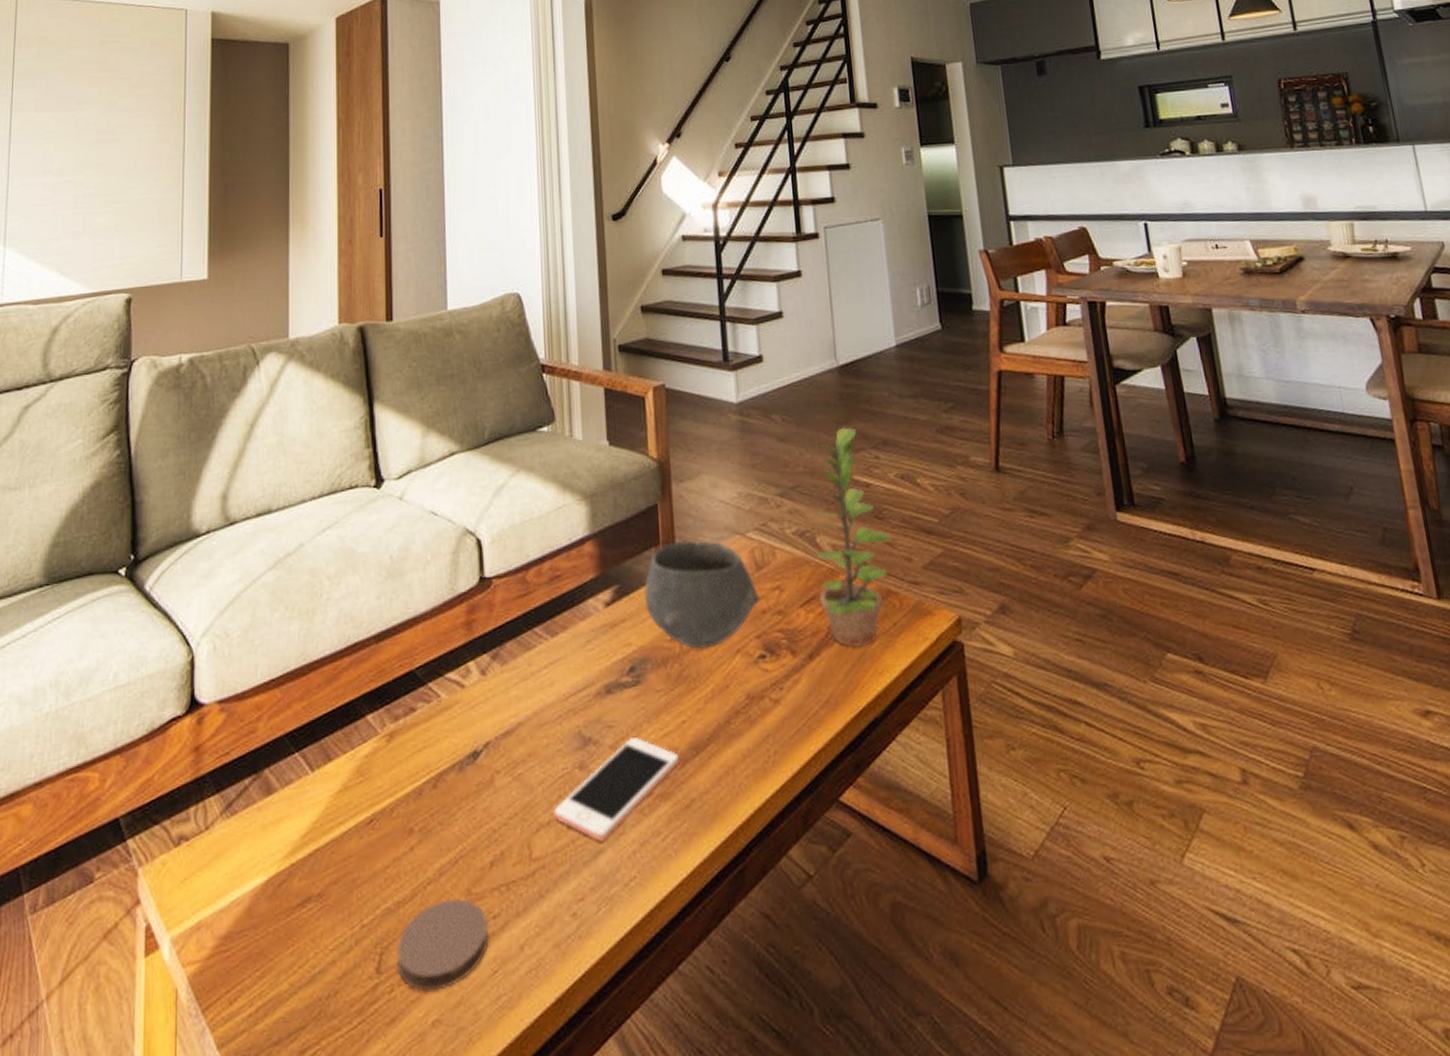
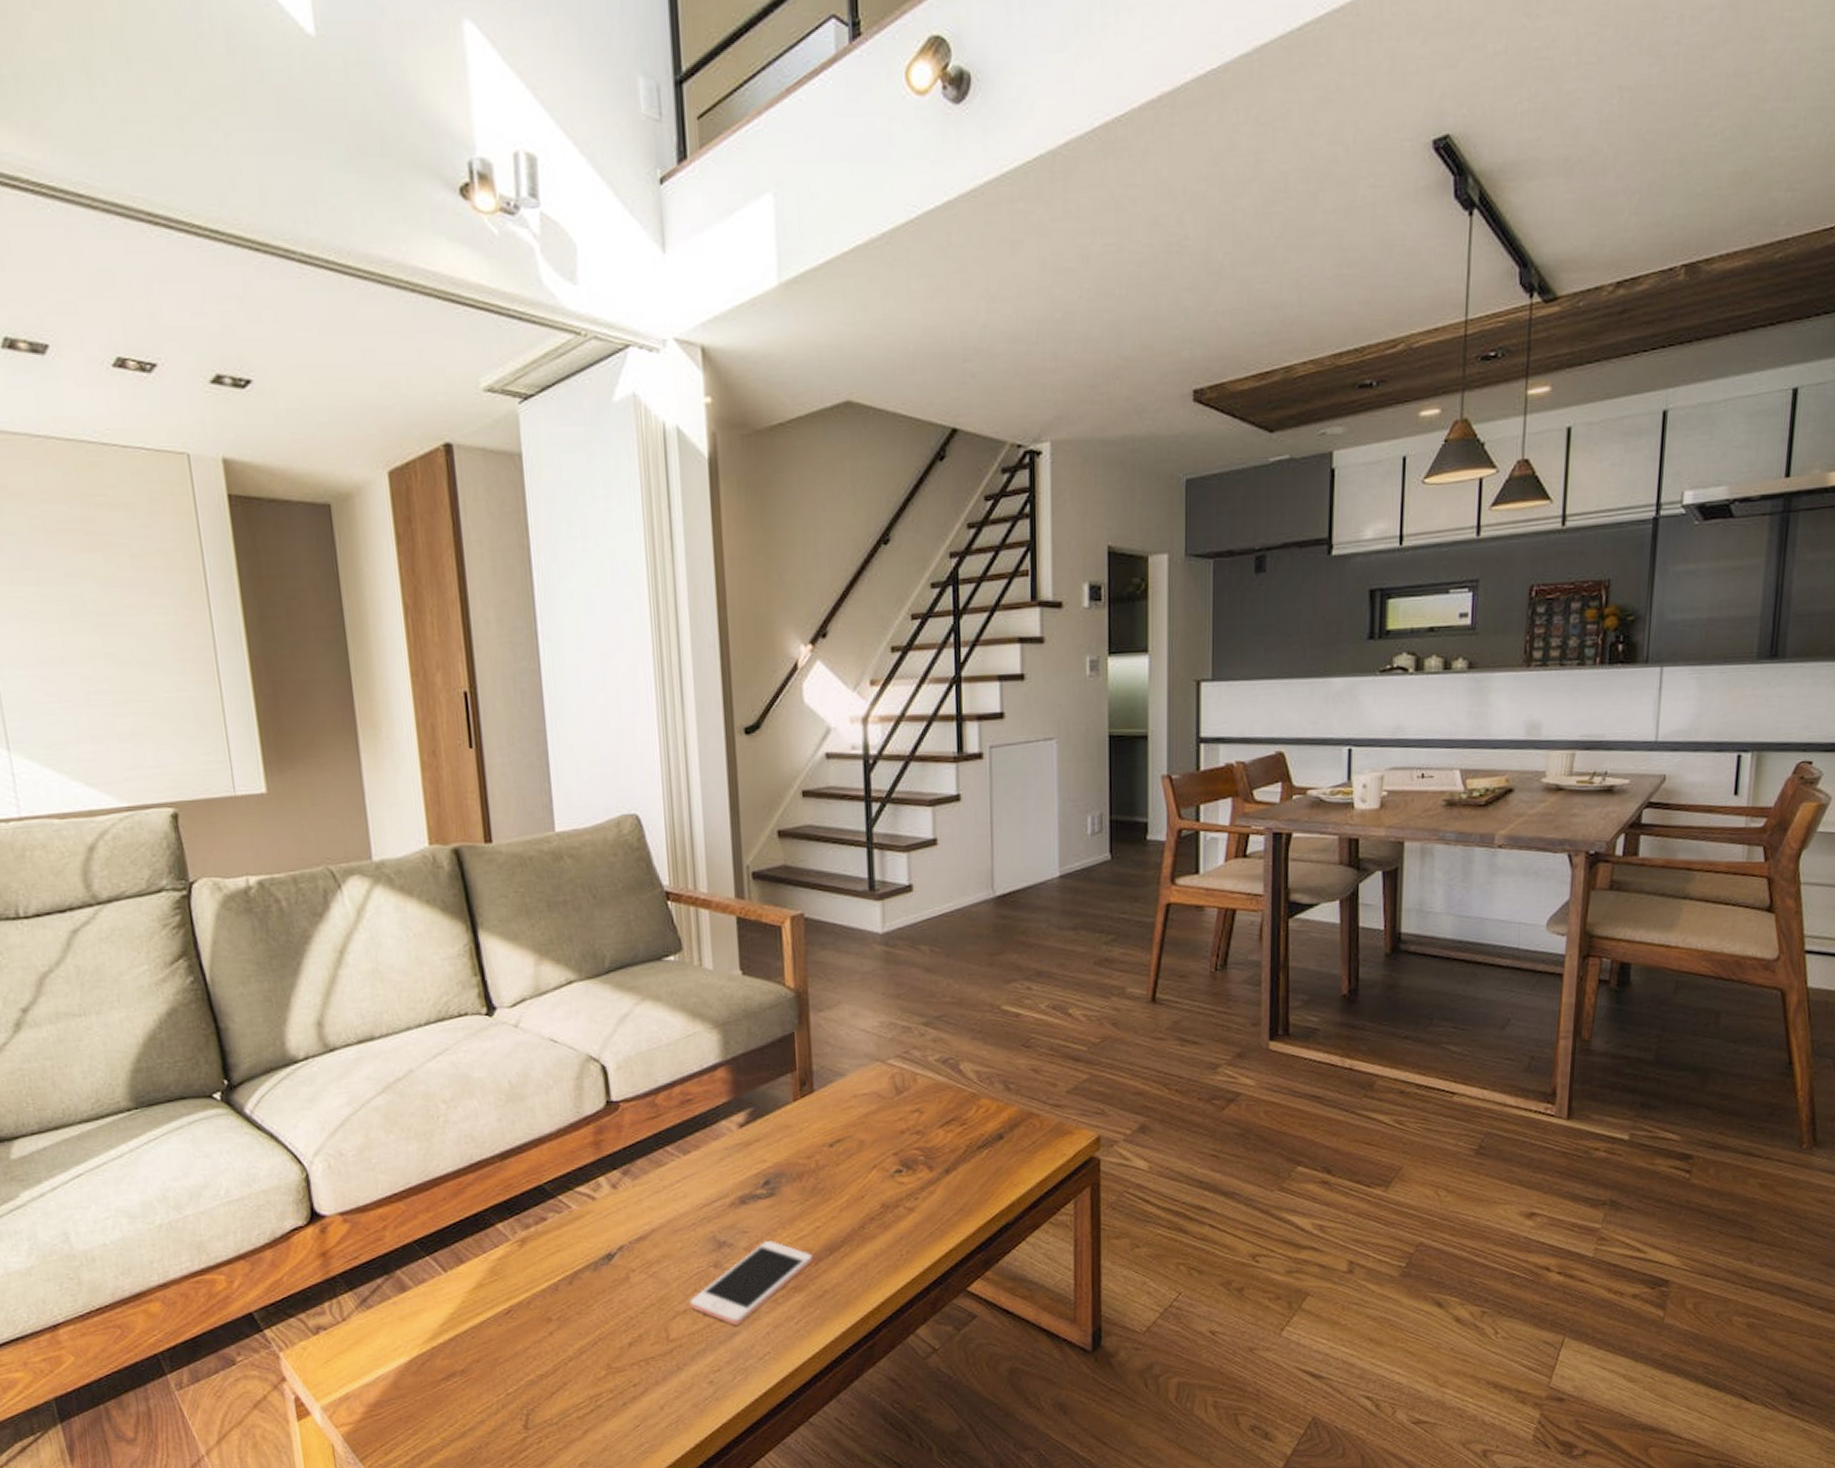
coaster: present [397,898,489,992] -> none [543,1371,630,1442]
bowl: present [643,541,760,649] -> none [779,1067,899,1165]
plant: present [816,427,891,647] -> none [959,958,1037,1163]

